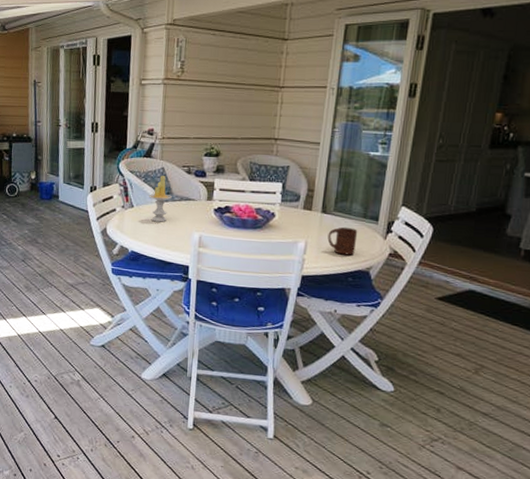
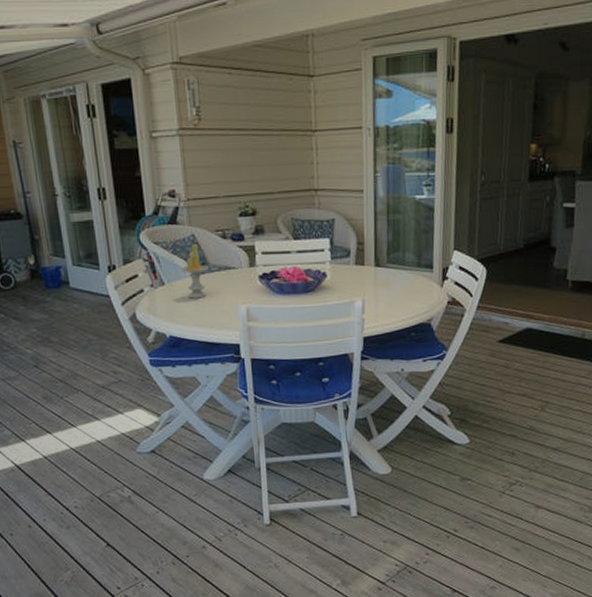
cup: present [327,227,358,256] -> none [384,279,415,309]

